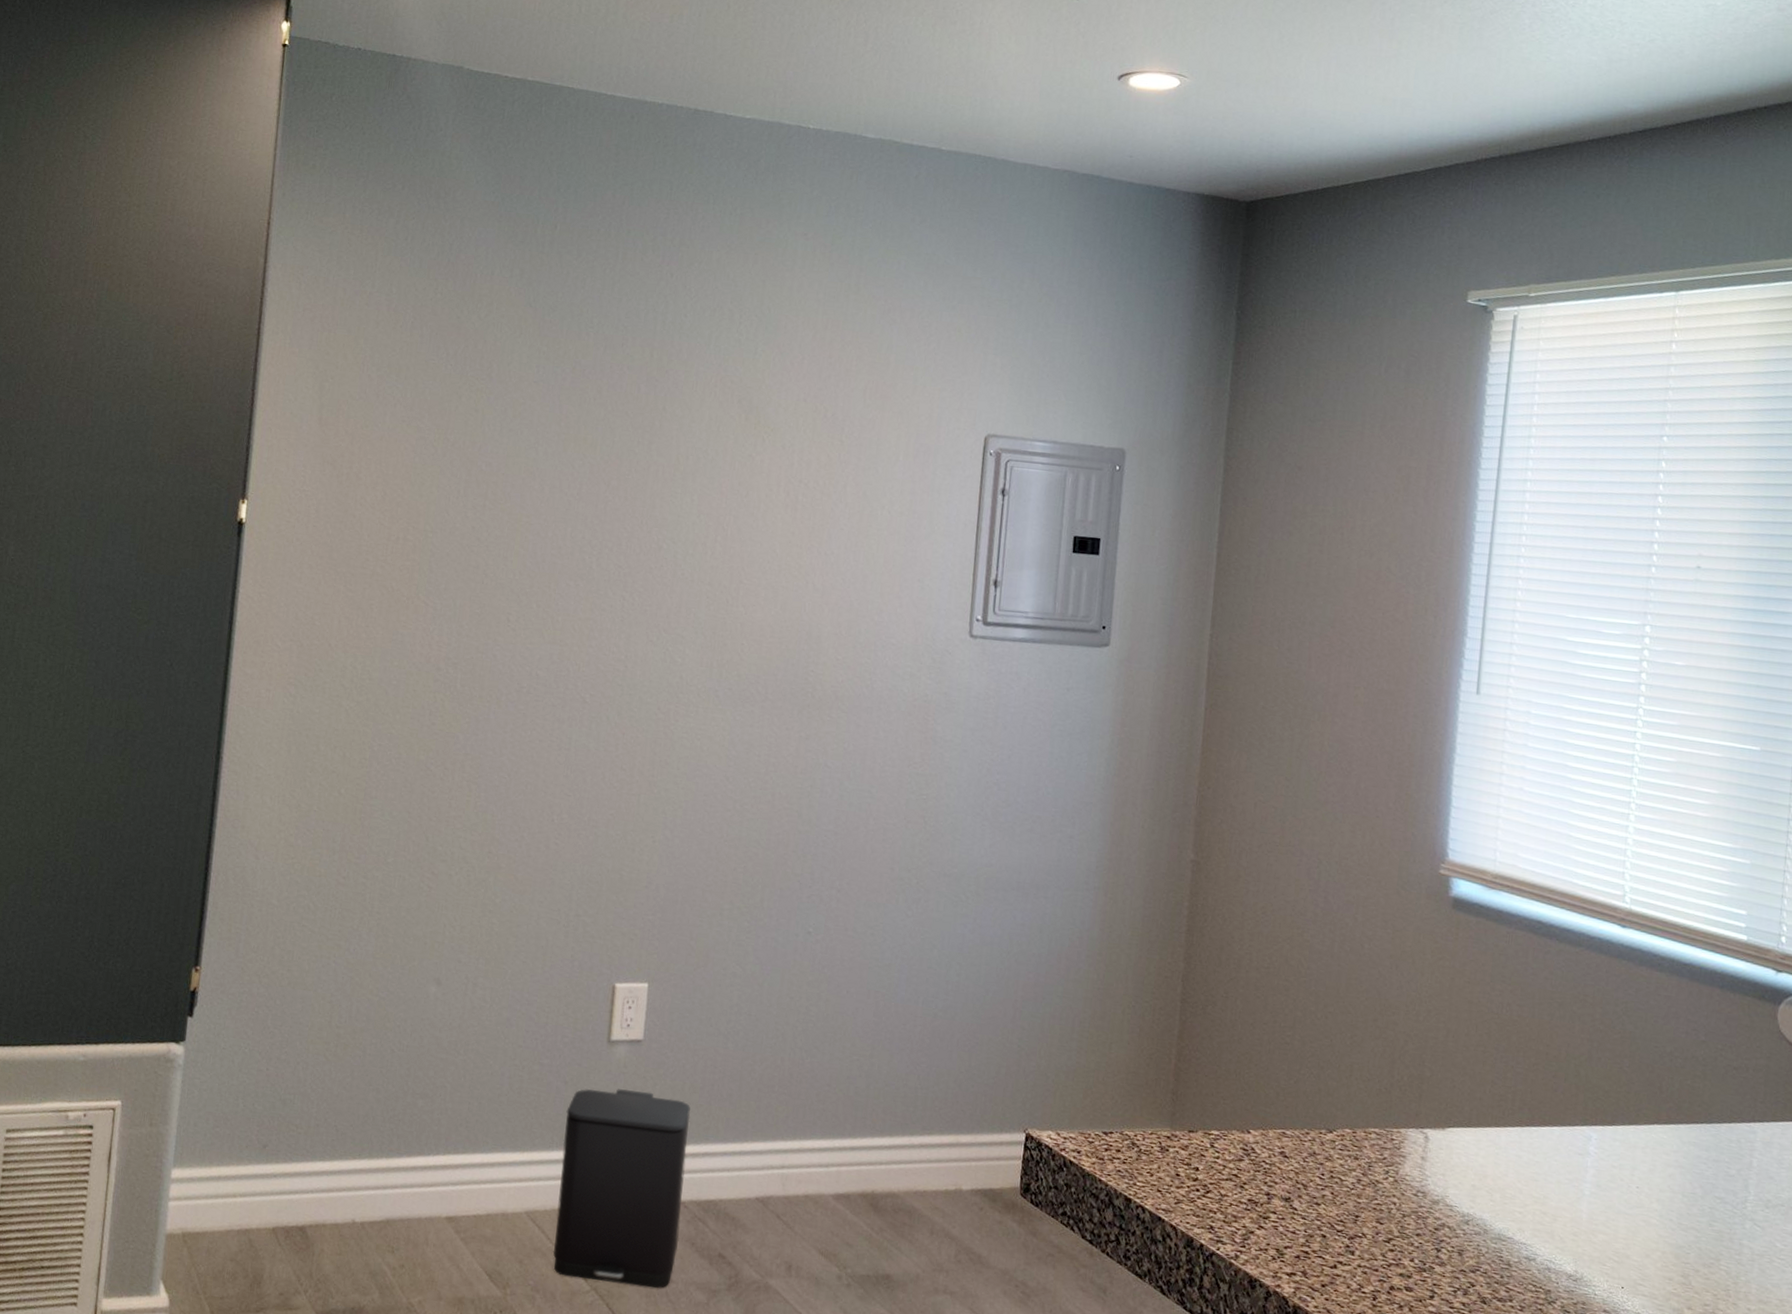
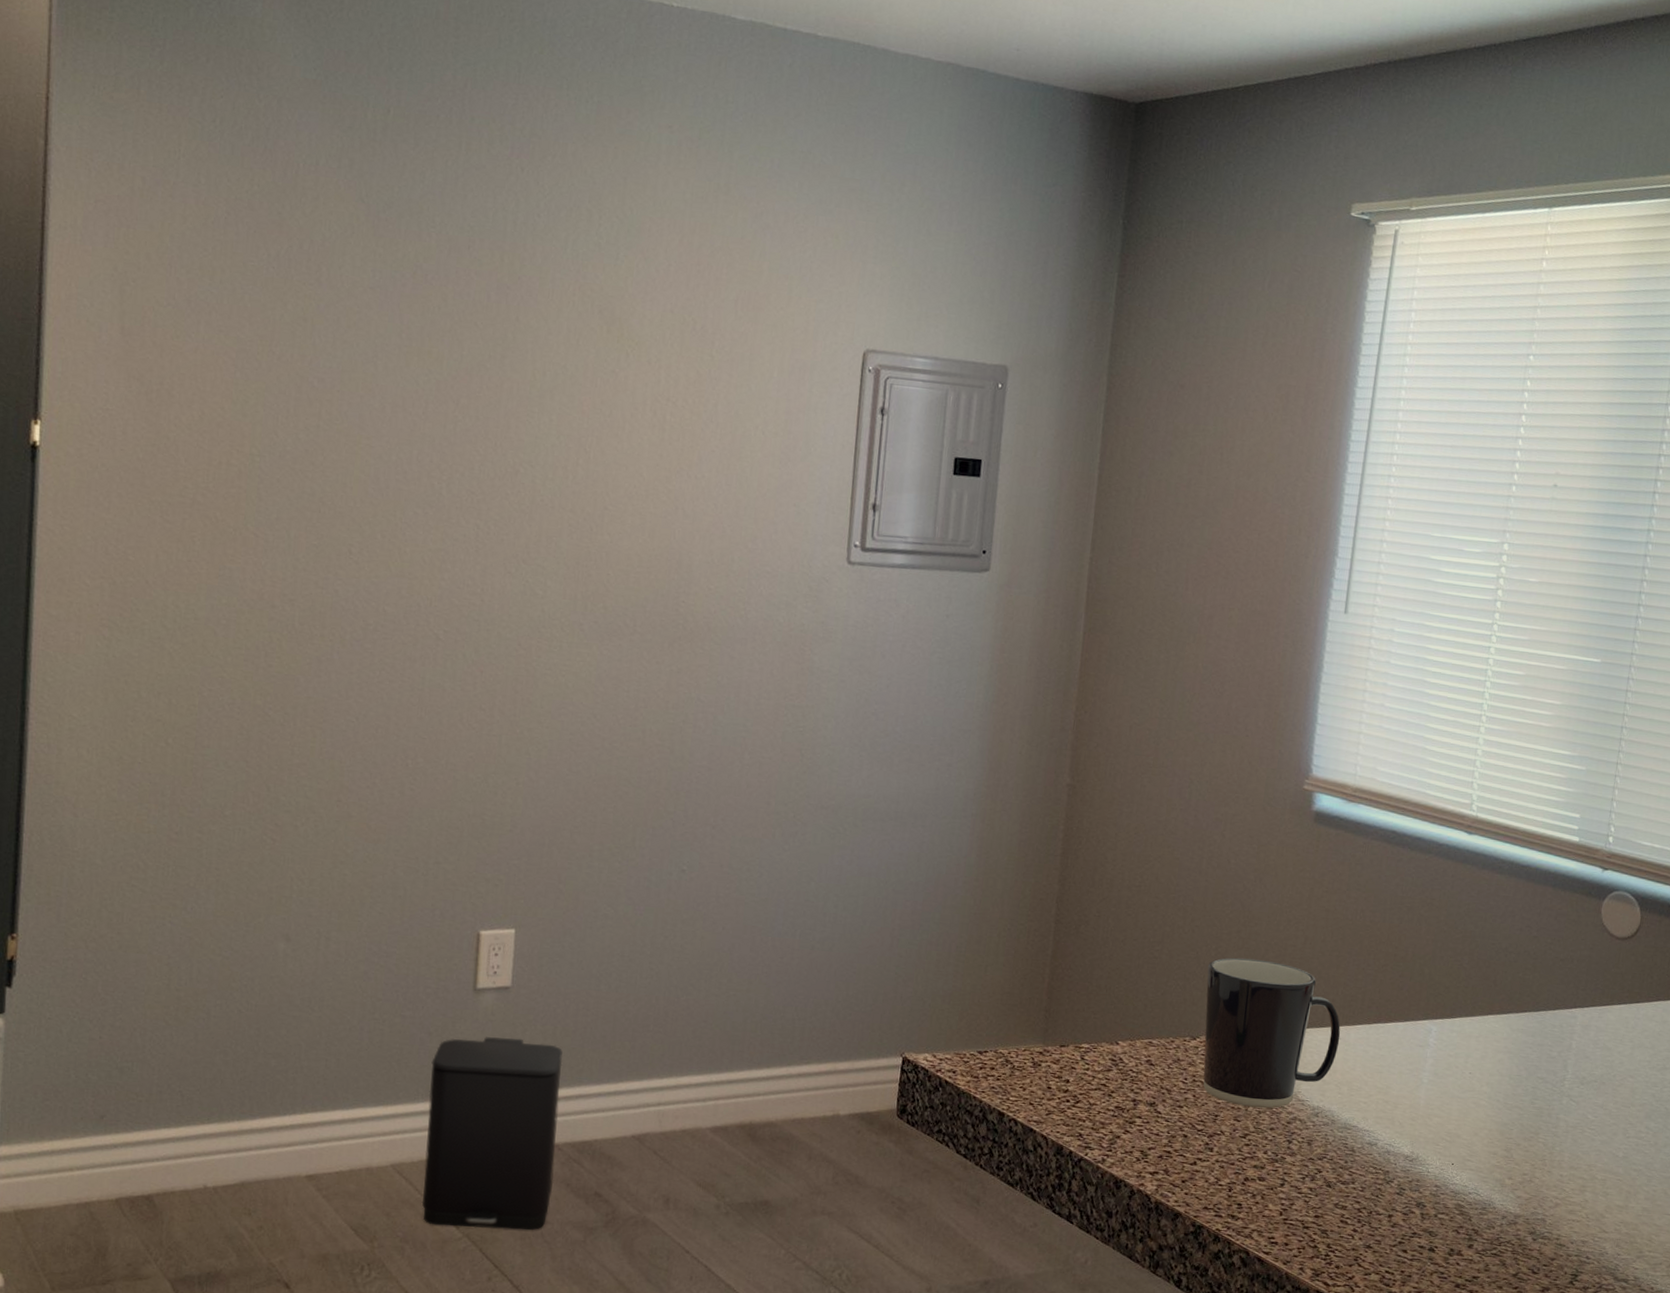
mug: none [1341,1047,1490,1213] -> present [1203,957,1341,1109]

